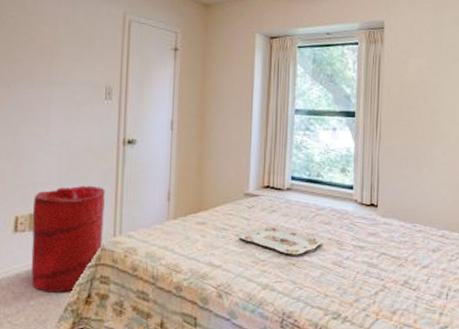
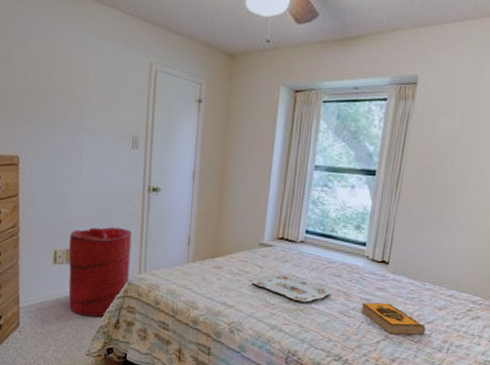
hardback book: none [355,249,422,284] -> present [360,302,426,336]

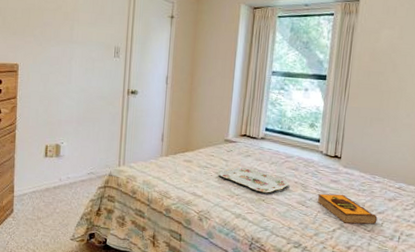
laundry hamper: present [68,226,132,317] -> none [57,124,113,205]

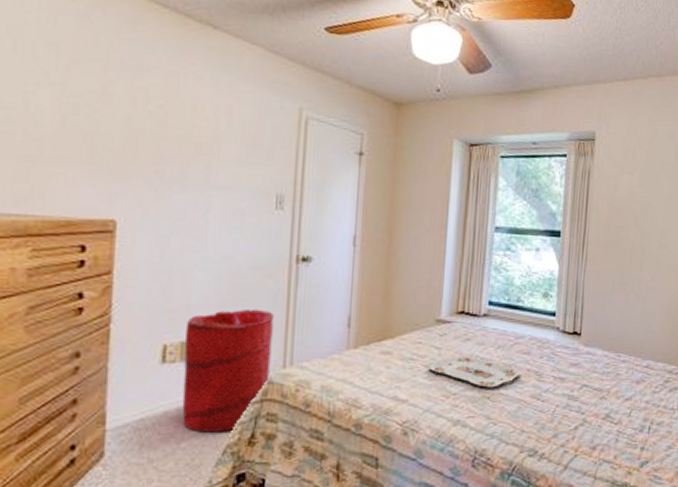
laundry hamper: none [57,124,113,205] -> present [182,308,274,433]
hardback book: present [317,193,378,225] -> none [554,380,625,418]

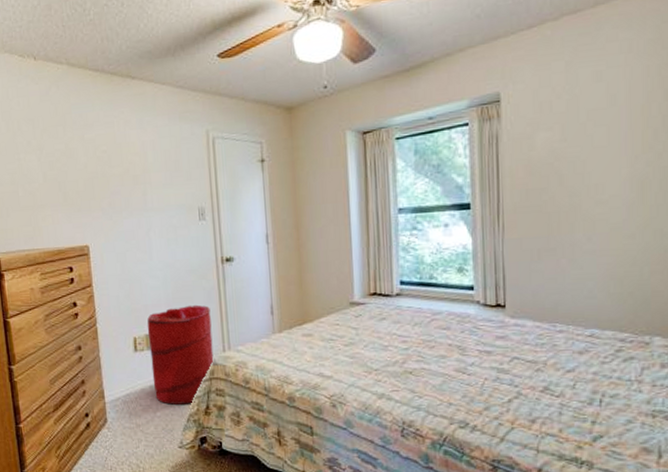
serving tray: present [428,355,521,388] -> none [348,333,442,363]

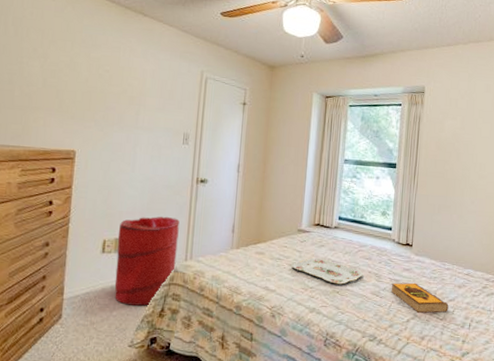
serving tray: none [348,333,442,363] -> present [291,257,364,284]
hardback book: none [481,353,567,391] -> present [390,282,449,314]

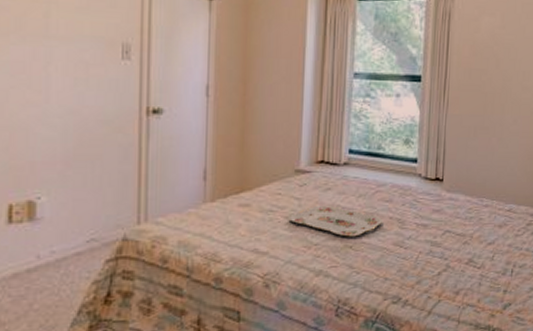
laundry hamper: present [114,216,180,306] -> none [31,164,125,293]
hardback book: present [390,282,449,314] -> none [417,226,488,264]

